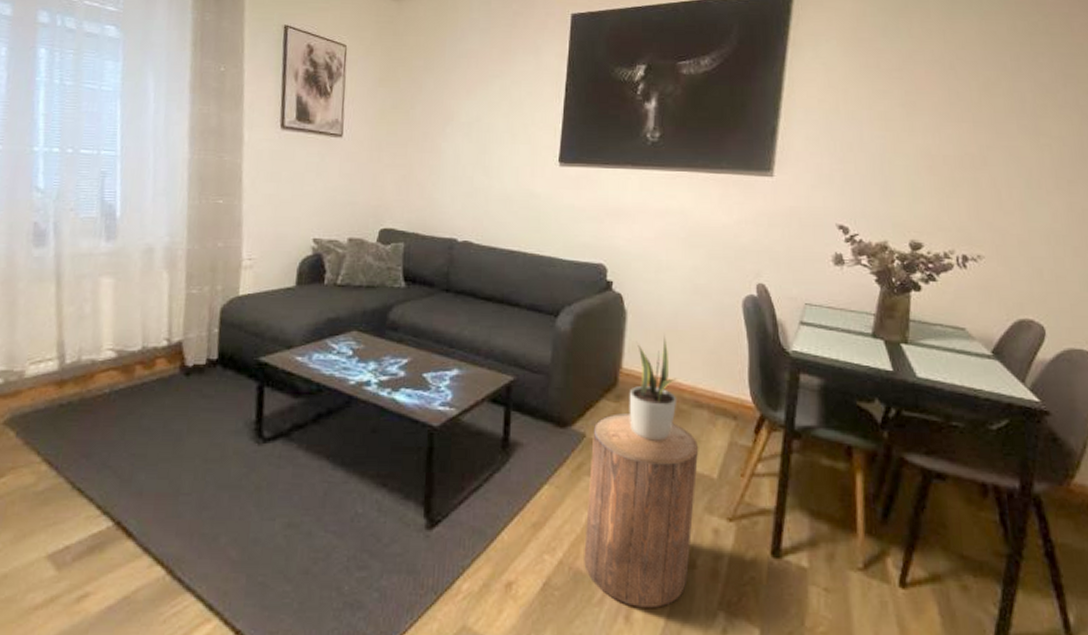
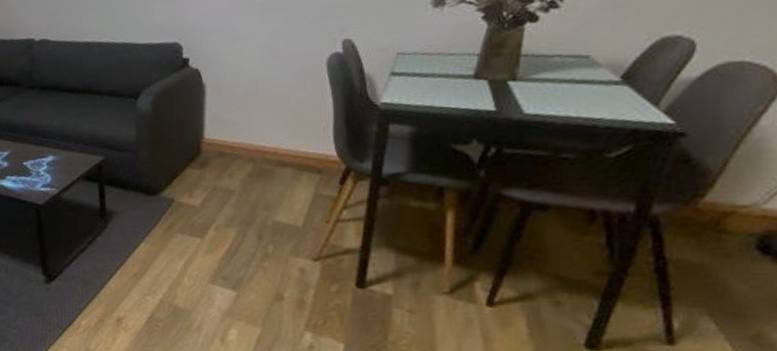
stool: present [584,413,699,608] -> none [180,178,284,332]
potted plant: present [629,335,678,441] -> none [213,104,261,200]

